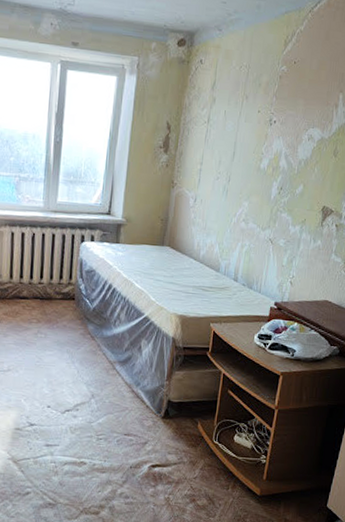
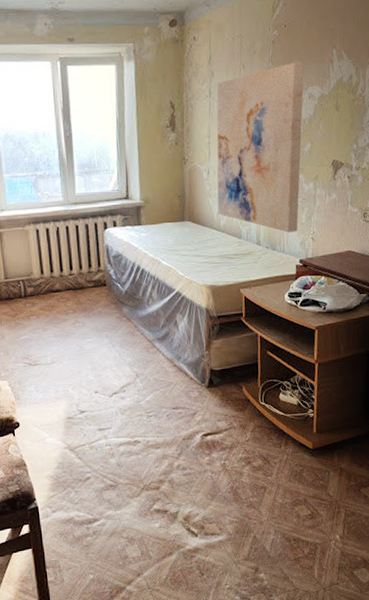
wall art: none [198,100,309,274] -> present [217,62,305,233]

